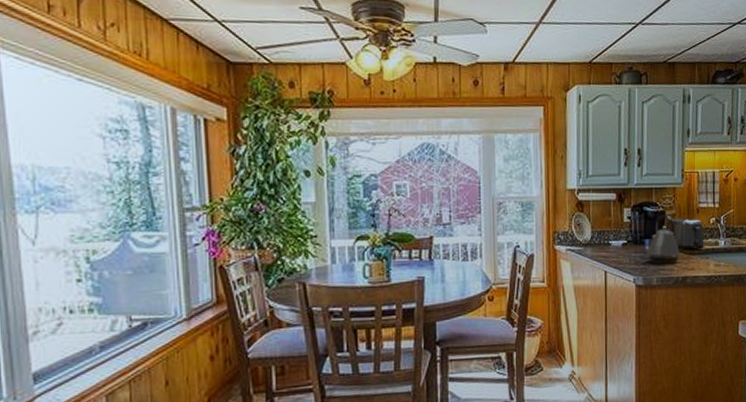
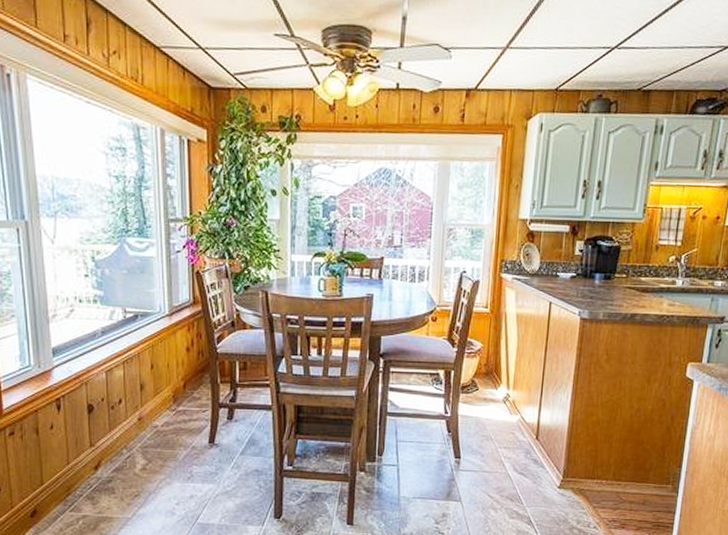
kettle: present [647,214,680,264] -> none [597,249,632,300]
toaster: present [666,218,704,250] -> none [620,254,661,287]

